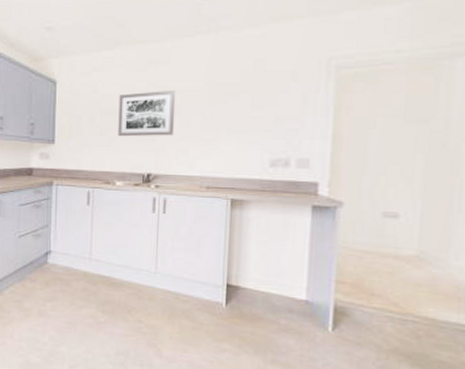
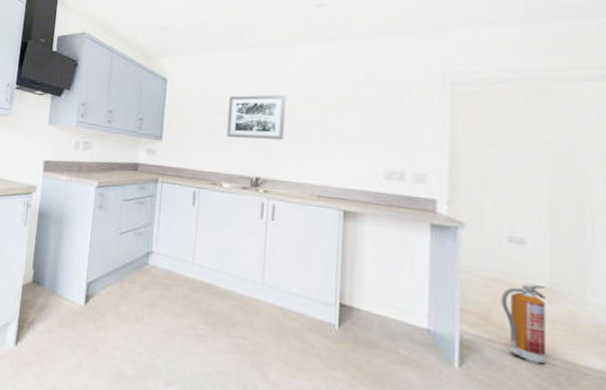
fire extinguisher: none [372,253,413,322] -> present [501,283,547,364]

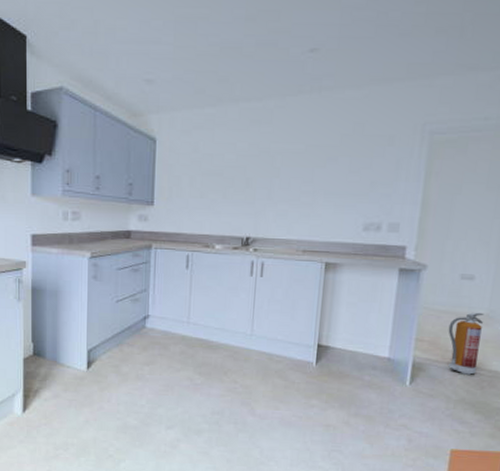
wall art: present [226,94,287,141] -> none [218,151,277,199]

